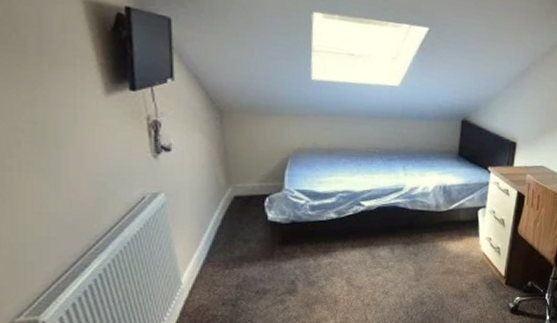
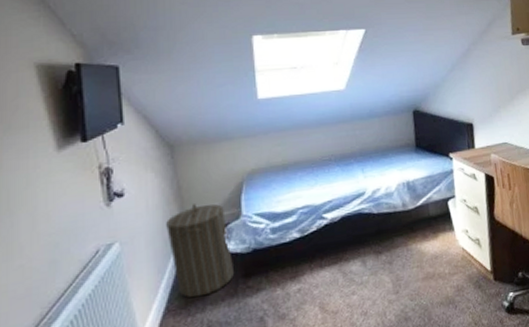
laundry hamper: none [211,170,273,254] -> present [166,204,235,298]

